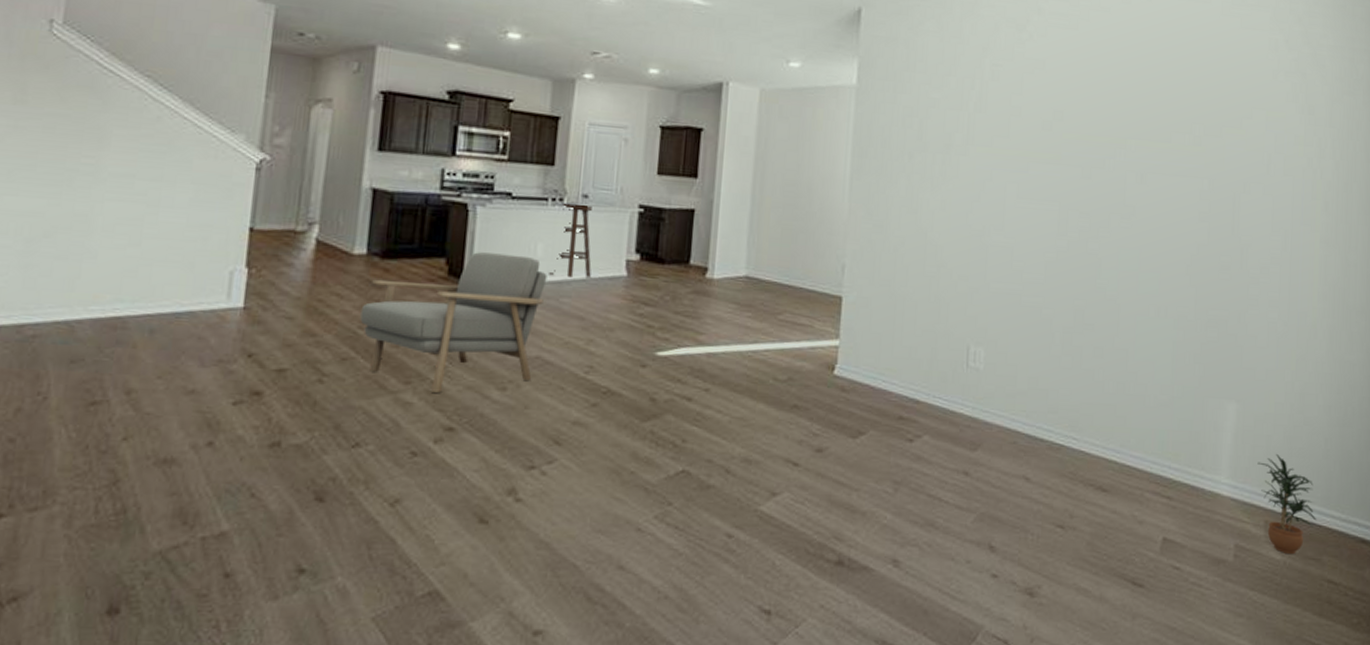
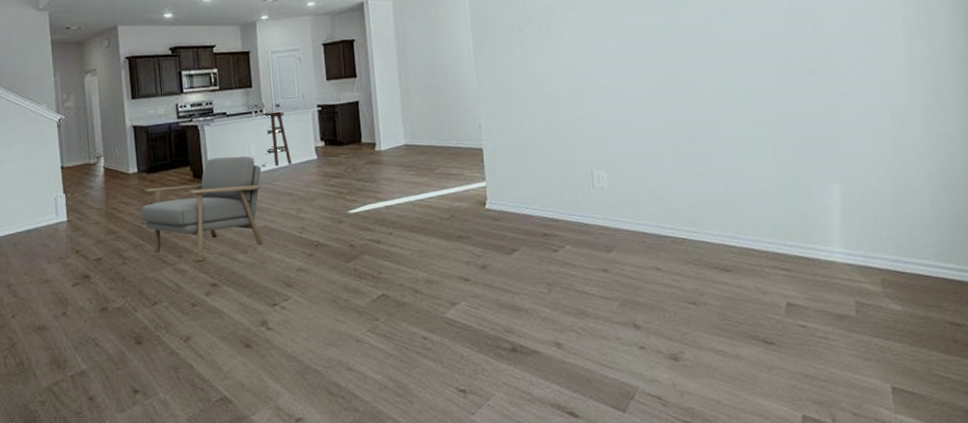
potted plant: present [1257,453,1317,555] -> none [867,221,933,305]

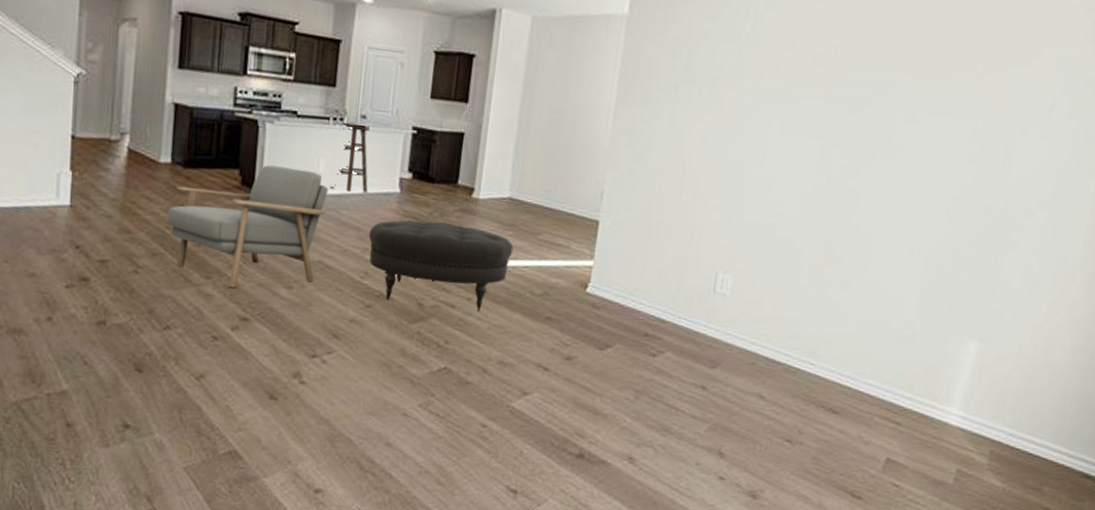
ottoman: none [299,174,418,248] -> present [368,220,514,311]

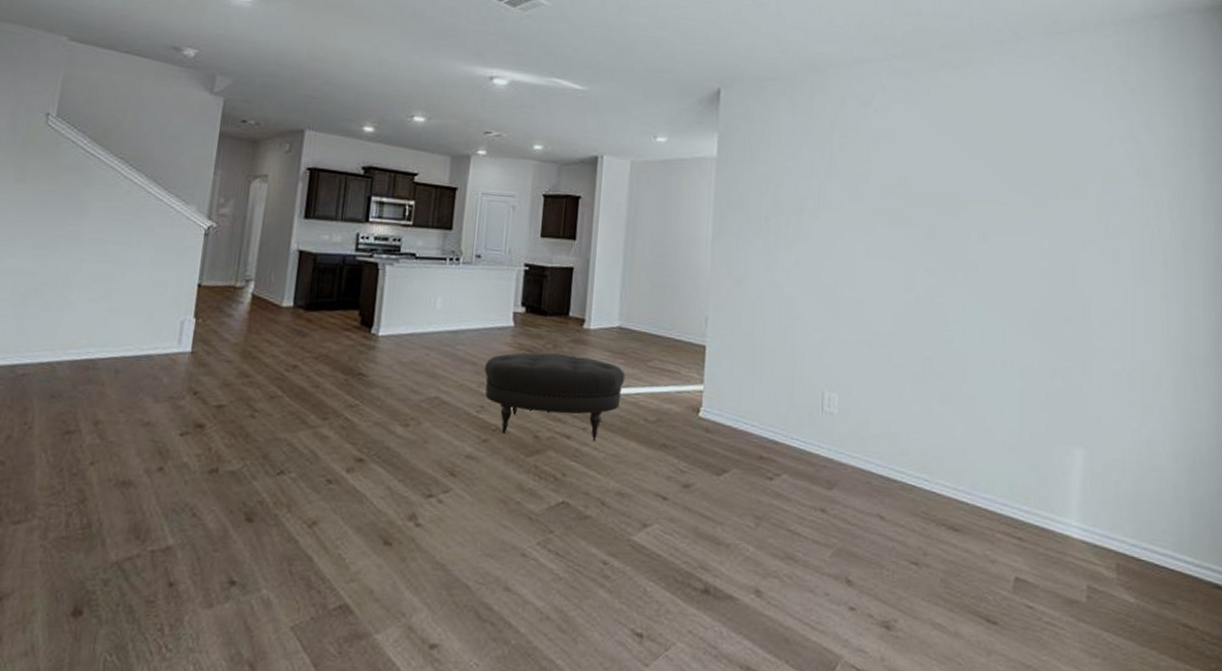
armchair: present [167,165,329,289] -> none [286,305,445,429]
bar stool: present [330,123,370,193] -> none [446,263,484,329]

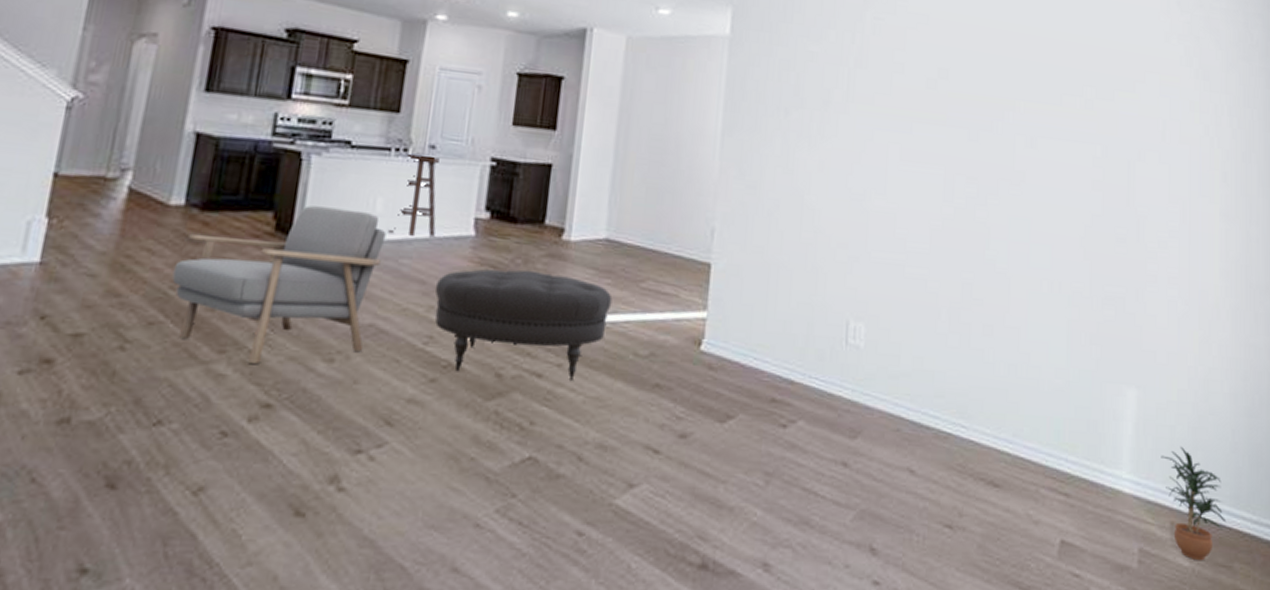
armchair: none [286,305,445,429] -> present [172,205,387,365]
bar stool: none [446,263,484,329] -> present [388,155,439,238]
potted plant: none [1107,498,1170,598] -> present [1161,446,1227,561]

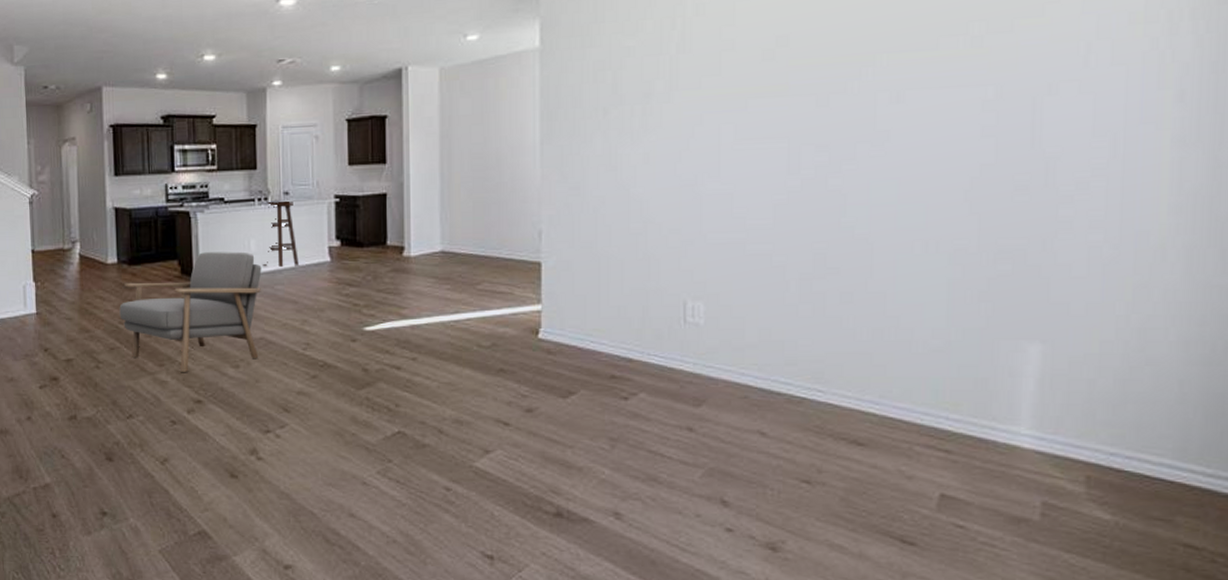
ottoman: present [434,269,613,380] -> none [305,284,453,370]
potted plant: present [1161,446,1227,561] -> none [1074,399,1167,515]

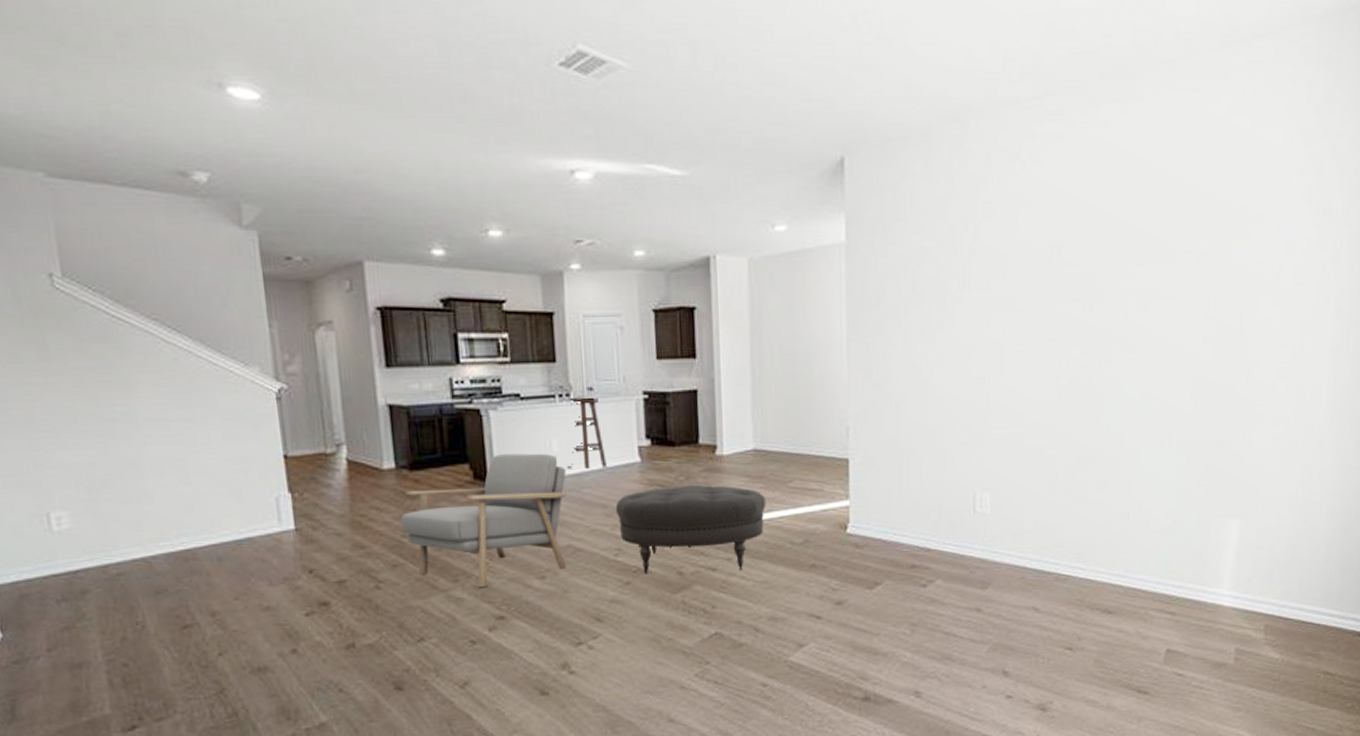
ottoman: none [305,284,453,370] -> present [615,484,766,575]

